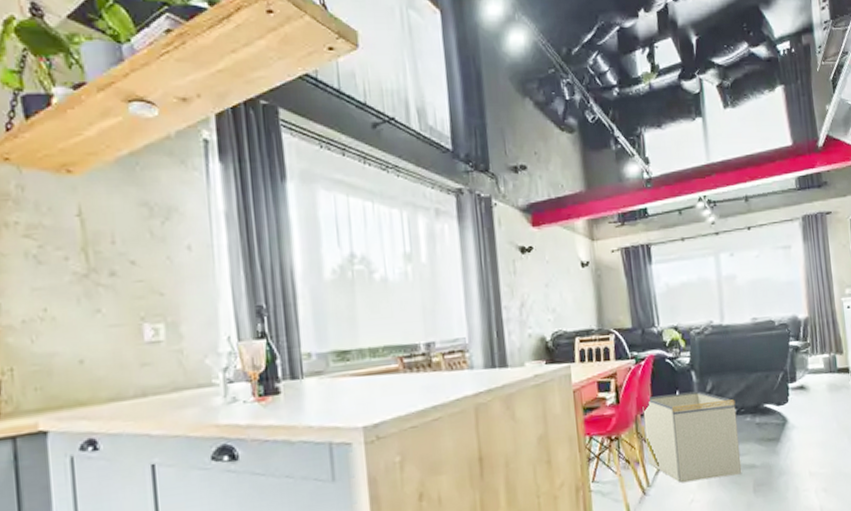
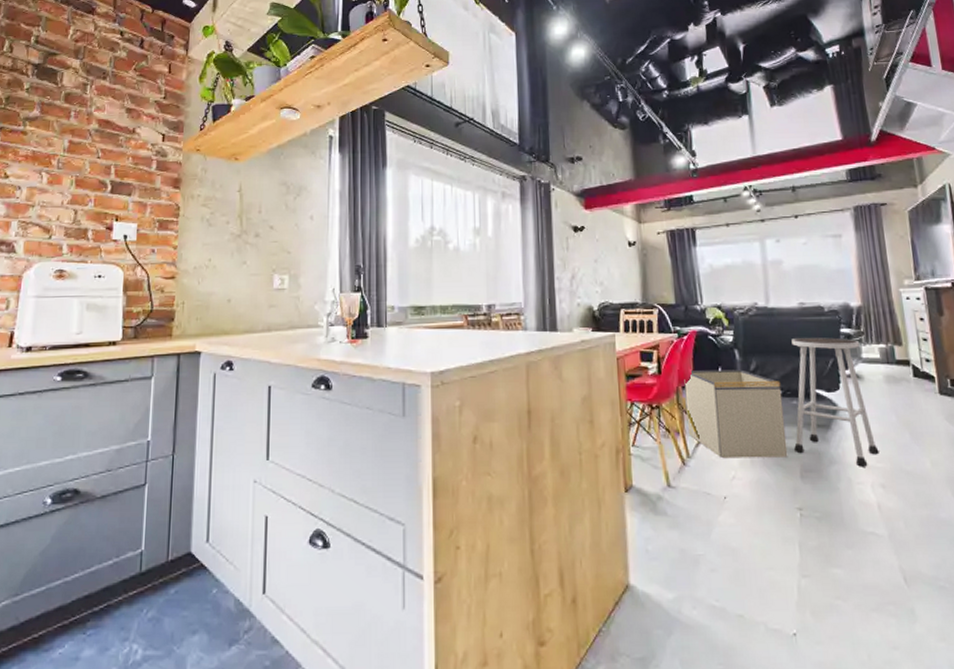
stool: none [745,351,822,475] -> present [791,337,879,467]

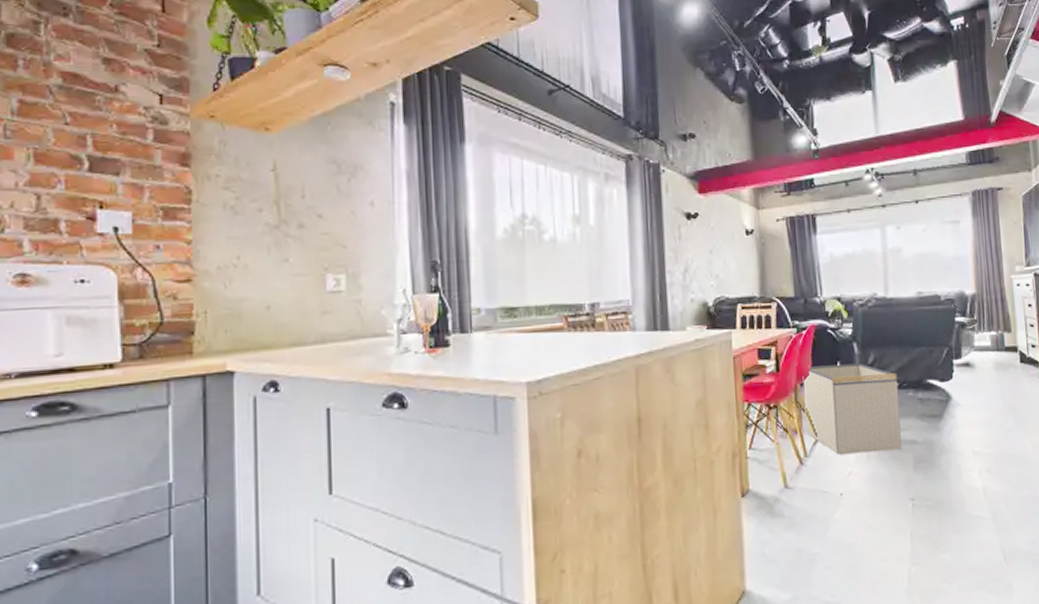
stool: present [791,337,879,467] -> none [908,327,987,454]

